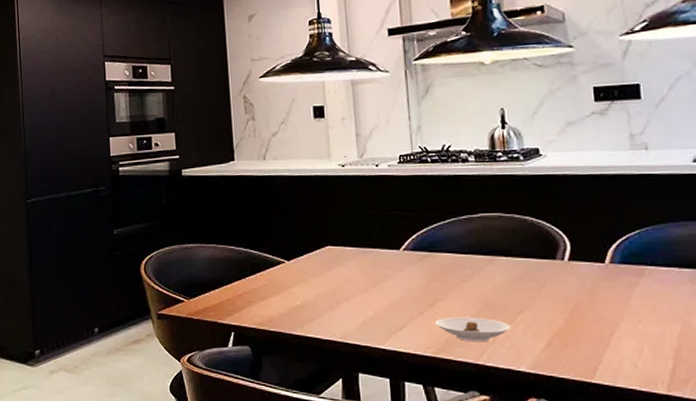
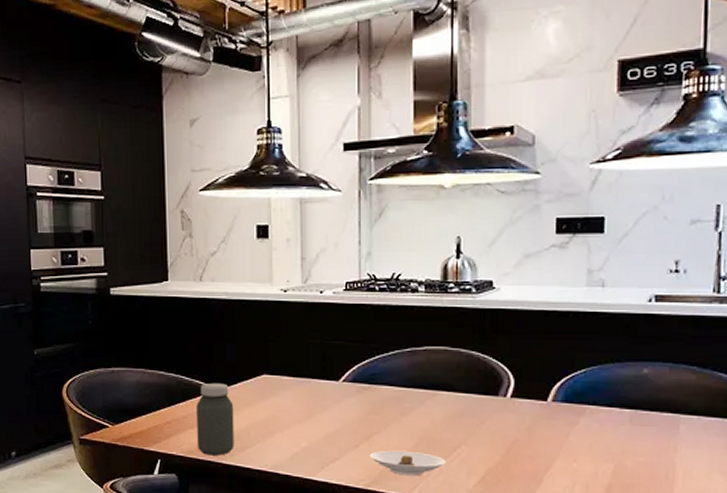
jar: none [266,255,304,327] -> present [196,382,234,456]

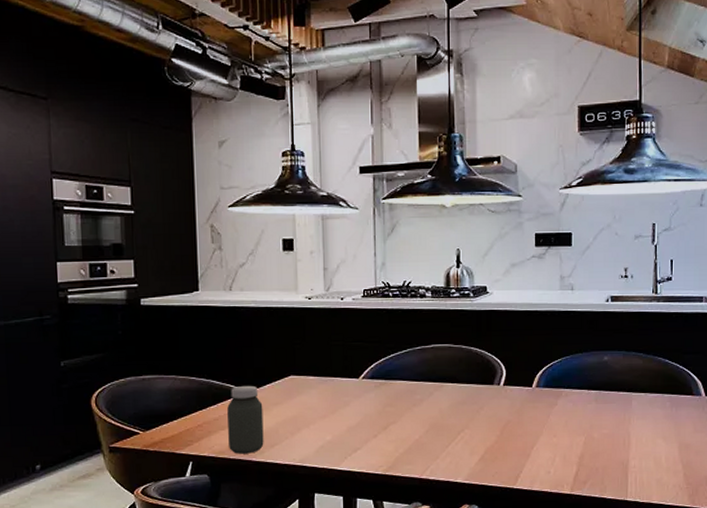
saucer: present [369,450,446,476] -> none [387,437,452,460]

